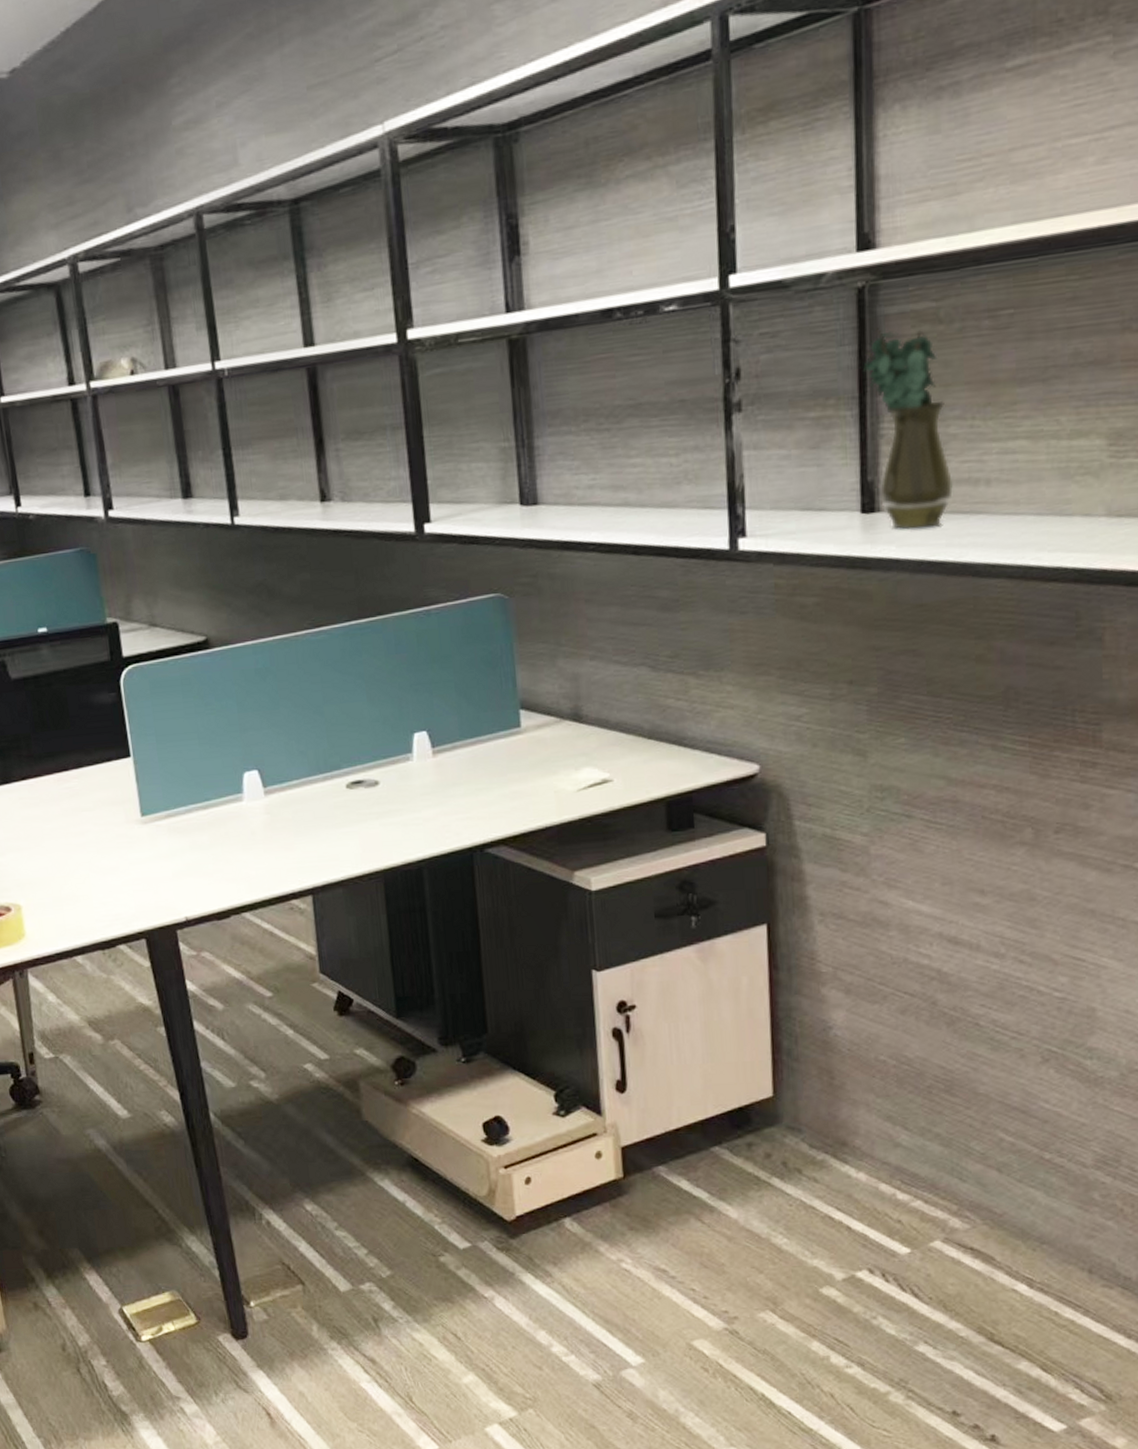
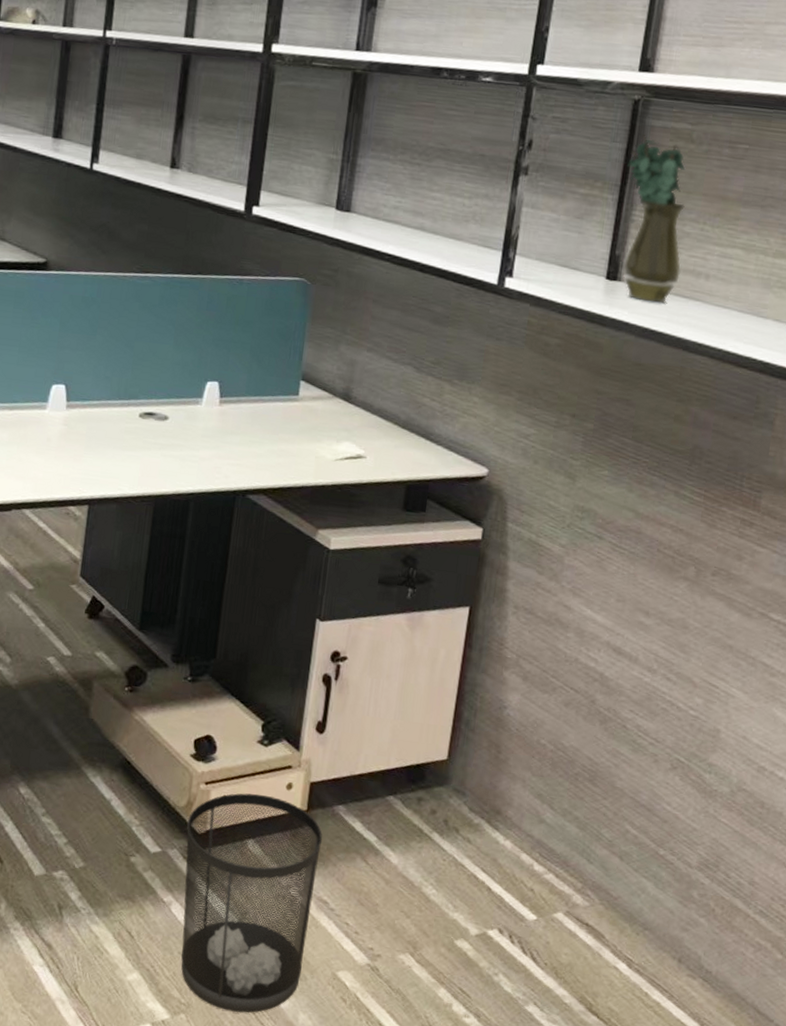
waste bin: none [493,1168,652,1399] -> present [181,793,323,1013]

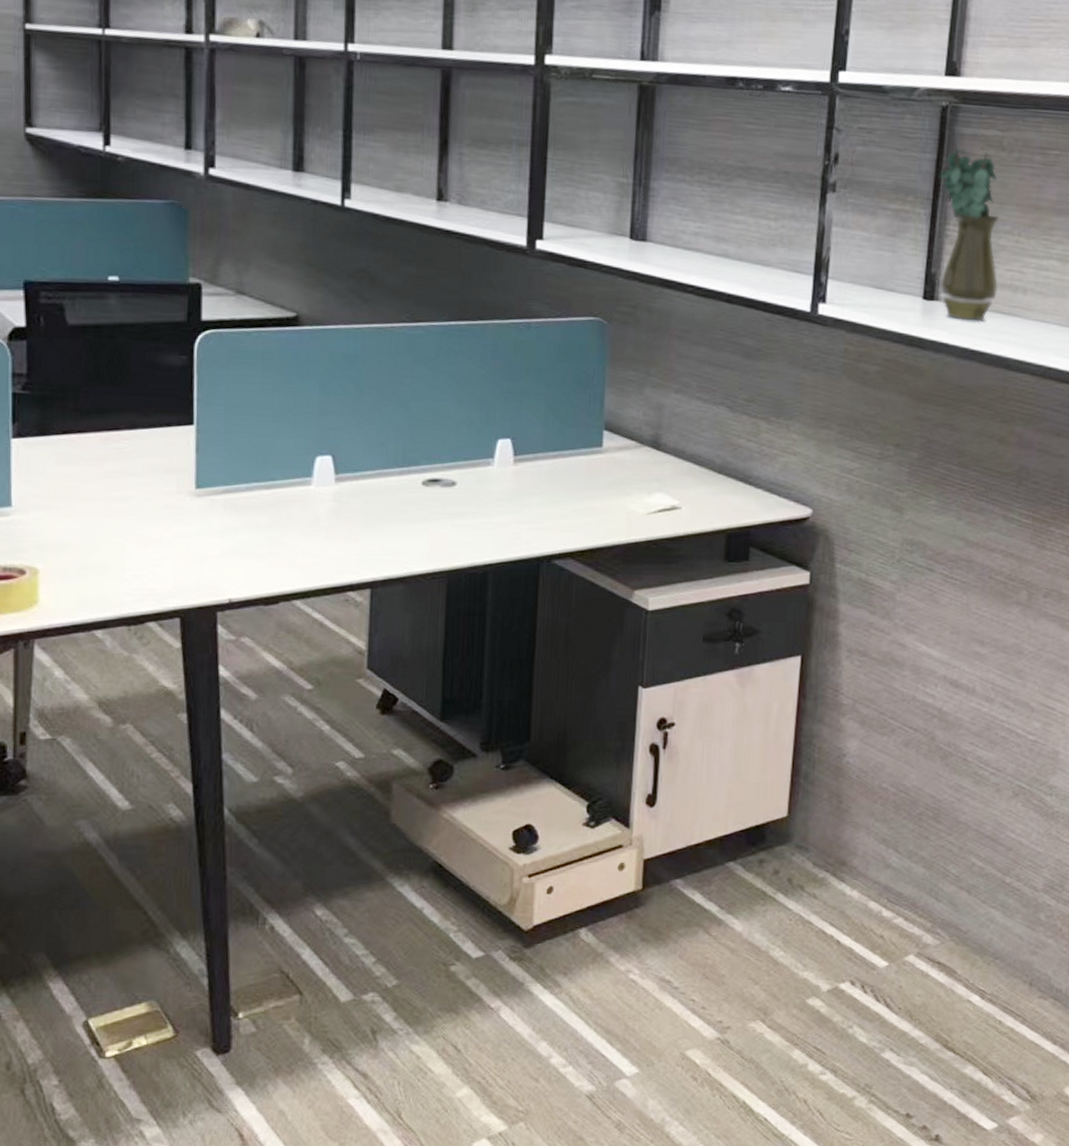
waste bin: present [181,793,323,1013] -> none [511,879,661,1111]

